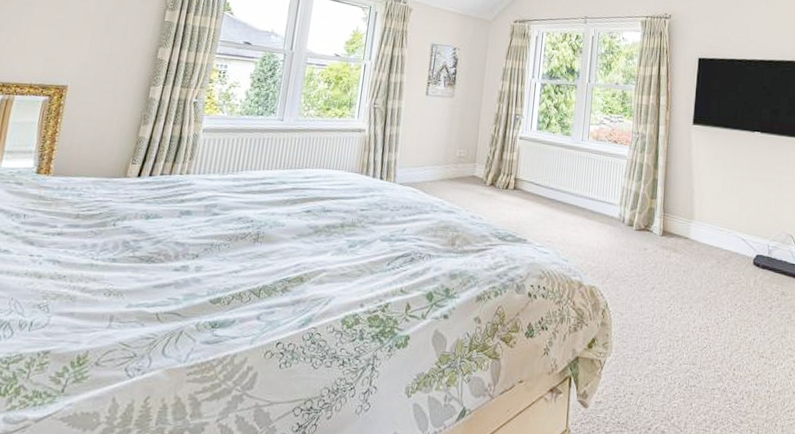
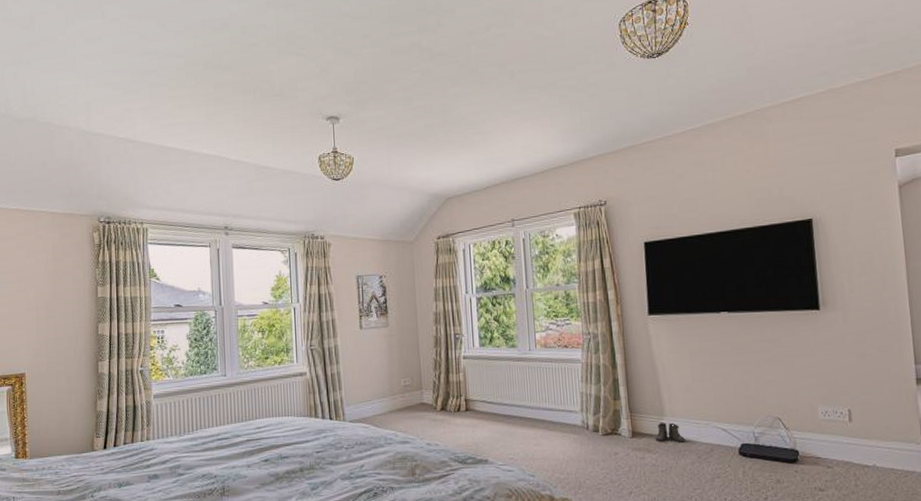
boots: none [682,225,708,247] -> present [655,423,685,443]

